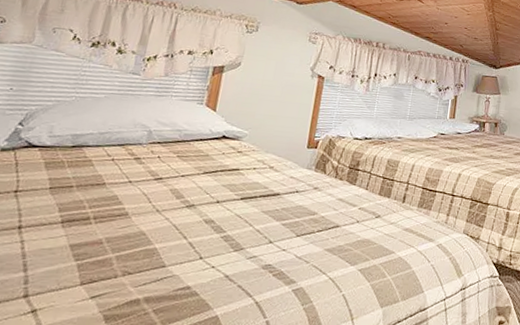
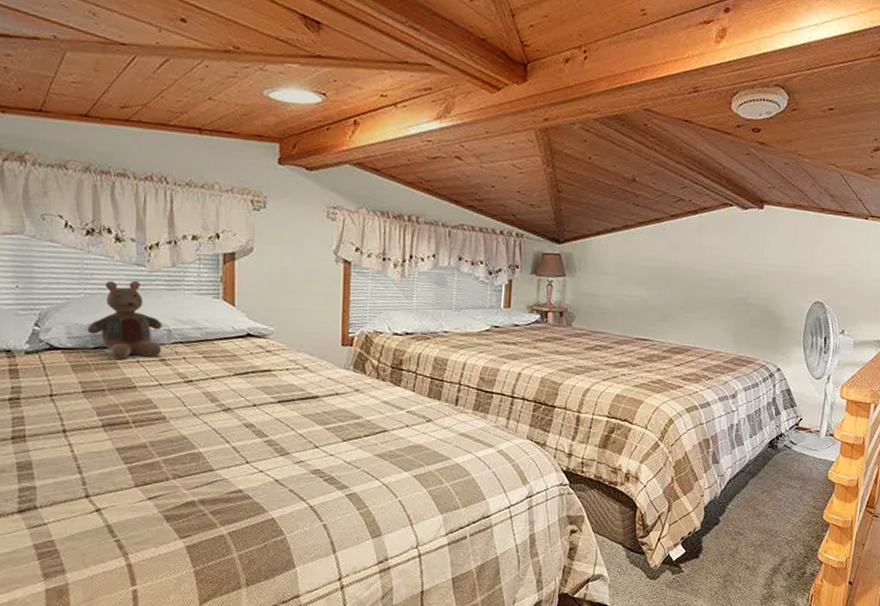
stuffed animal: none [69,86,144,159] -> present [87,280,162,361]

